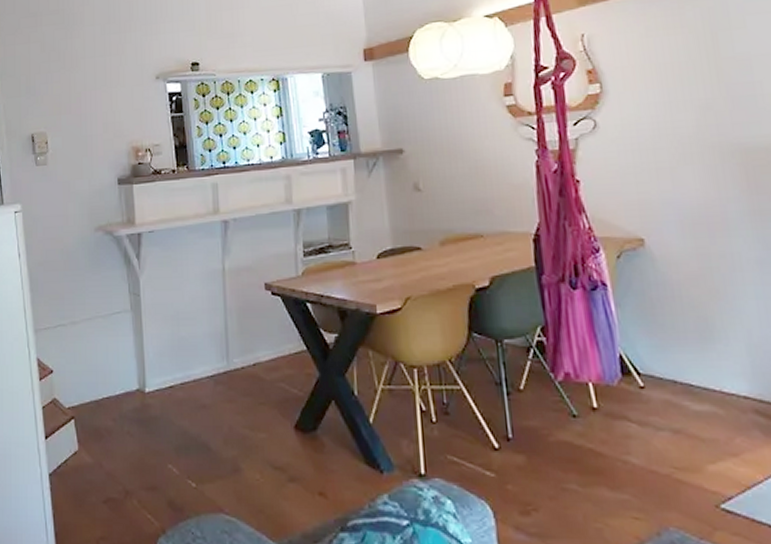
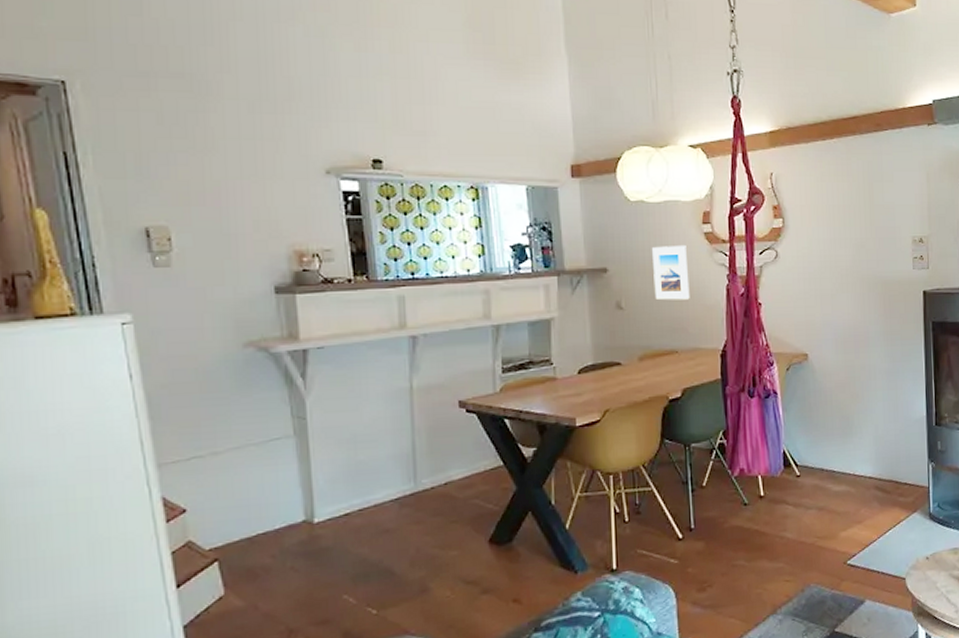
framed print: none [450,120,494,181] -> present [652,244,690,301]

